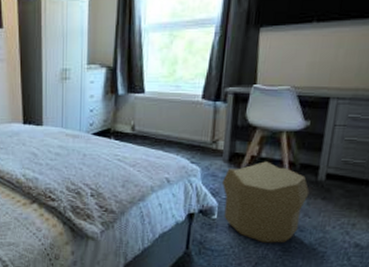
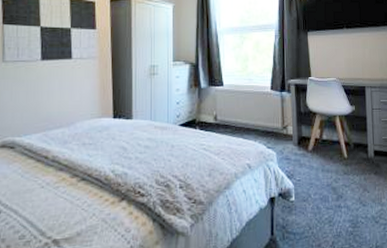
pouf: present [222,161,310,243] -> none [294,143,364,221]

